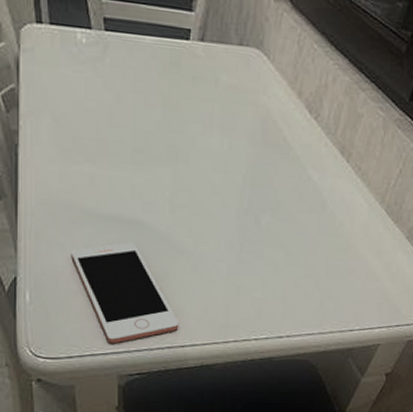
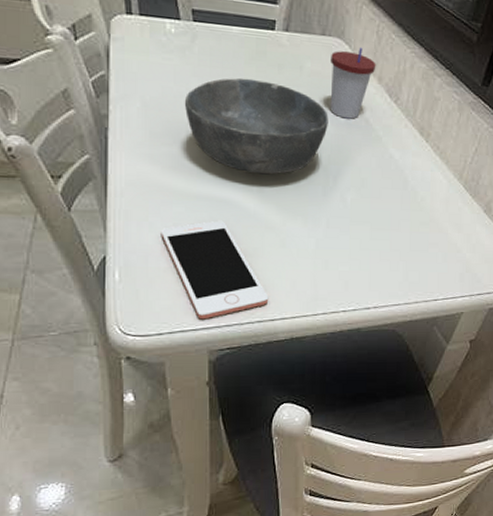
bowl: none [95,91,244,196] -> present [184,77,328,175]
cup: none [246,58,296,137] -> present [330,47,376,119]

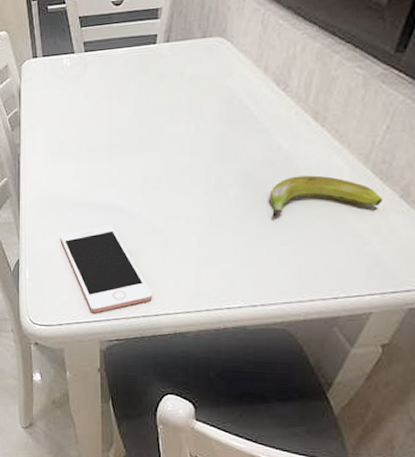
bowl: present [184,77,328,175] -> none [78,92,210,180]
cup: present [330,47,376,119] -> none [211,40,261,116]
banana: none [382,185,472,224] -> present [269,175,383,218]

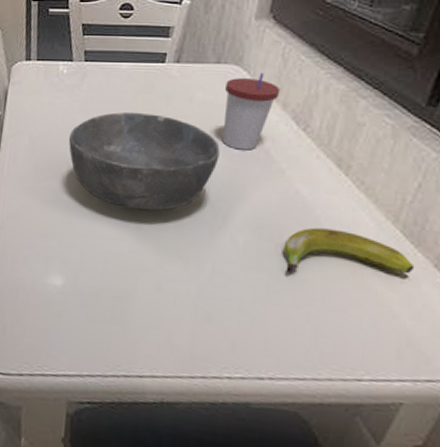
cell phone: present [60,224,153,313] -> none [32,257,139,365]
bowl: none [78,92,210,180] -> present [68,111,220,211]
cup: none [211,40,261,116] -> present [222,72,281,150]

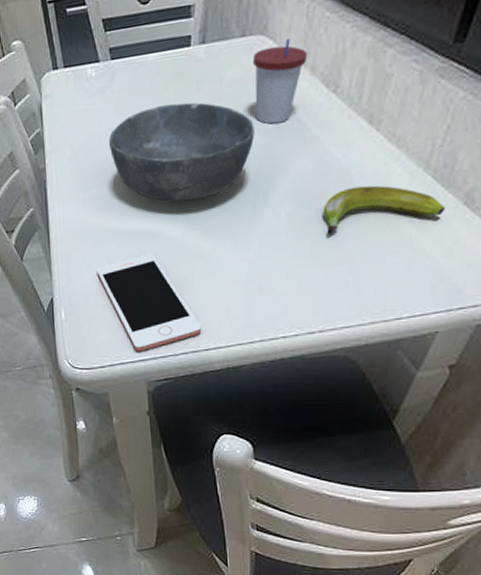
cell phone: none [32,257,139,365] -> present [96,253,202,352]

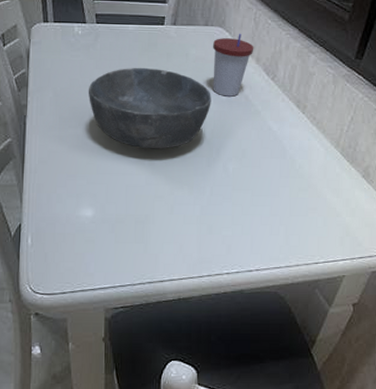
cell phone: present [96,253,202,352] -> none [66,191,158,280]
banana: present [323,185,446,236] -> none [262,154,350,191]

